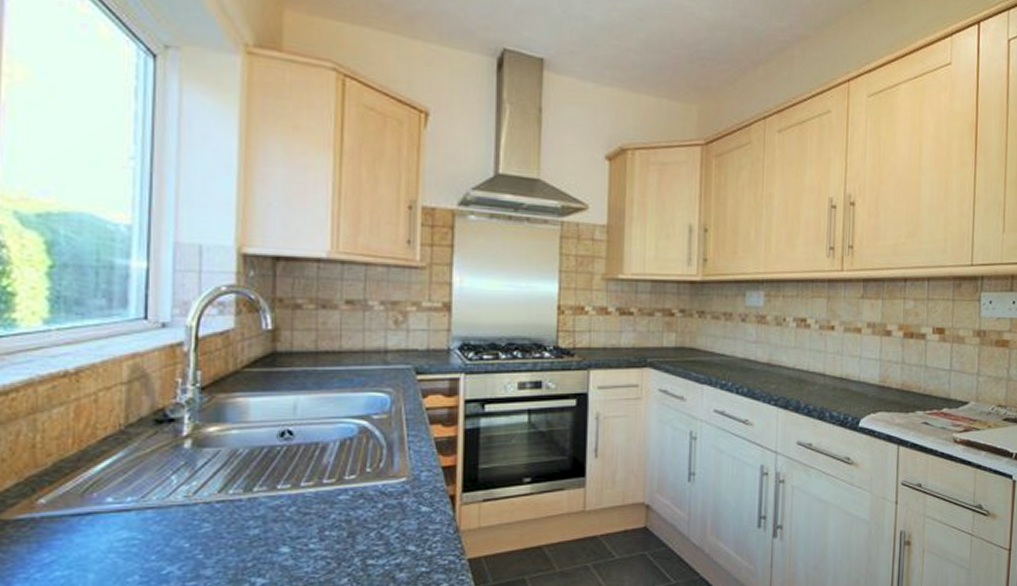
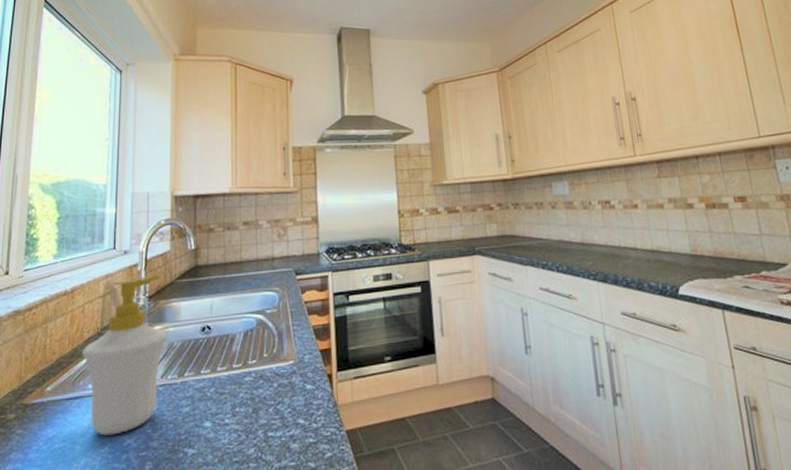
soap bottle: none [95,360,228,562] -> present [82,275,167,436]

